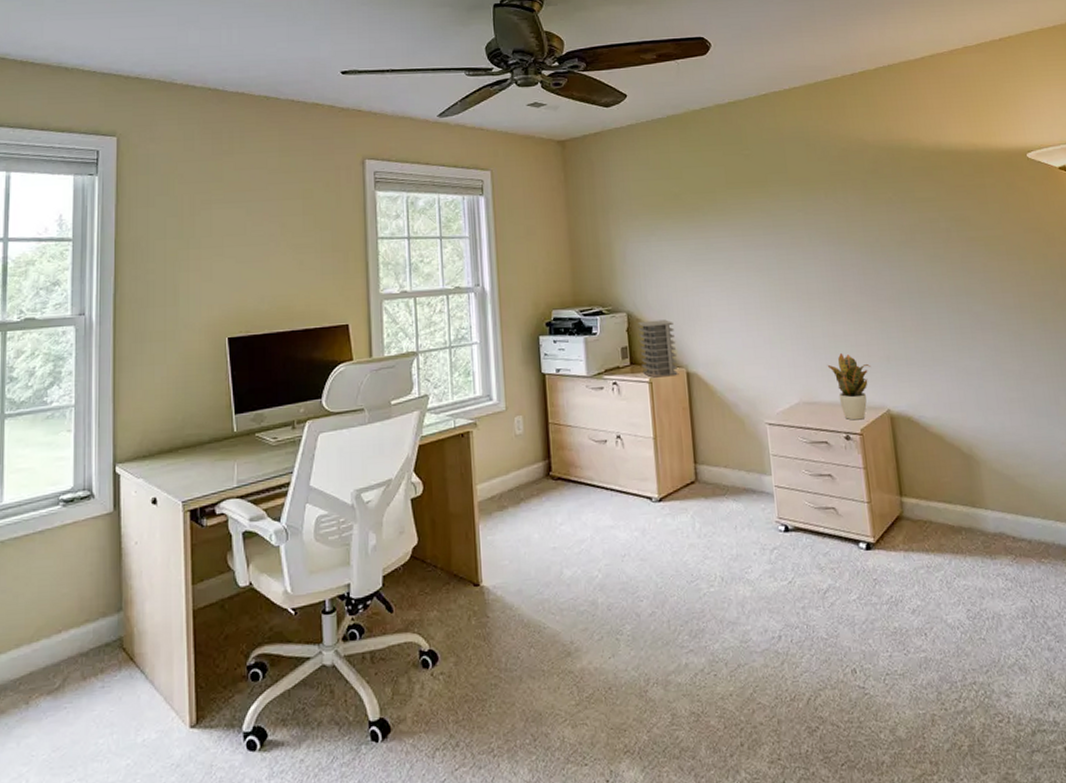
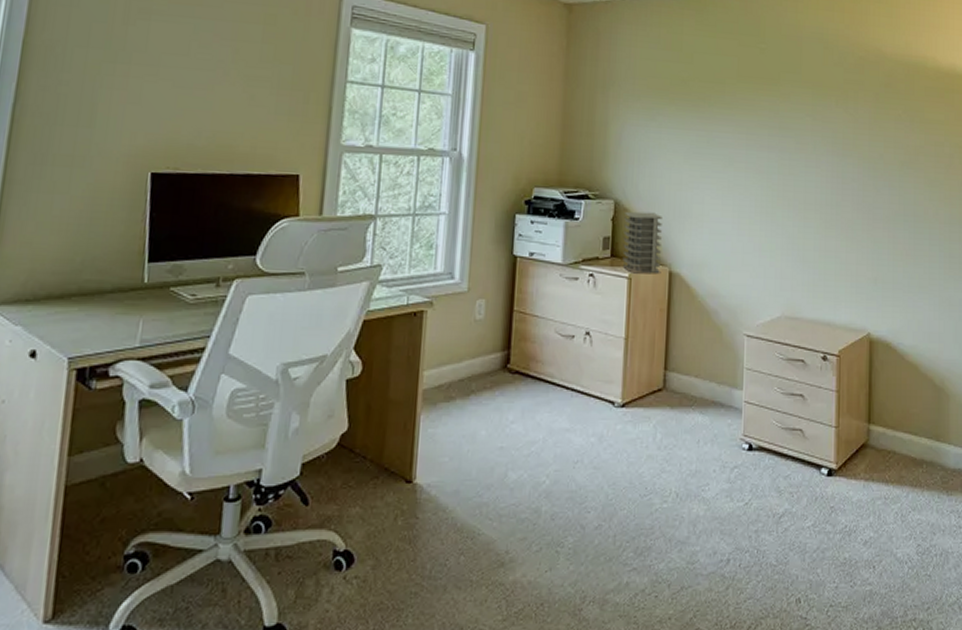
potted plant: present [827,352,872,421] -> none [814,269,858,341]

